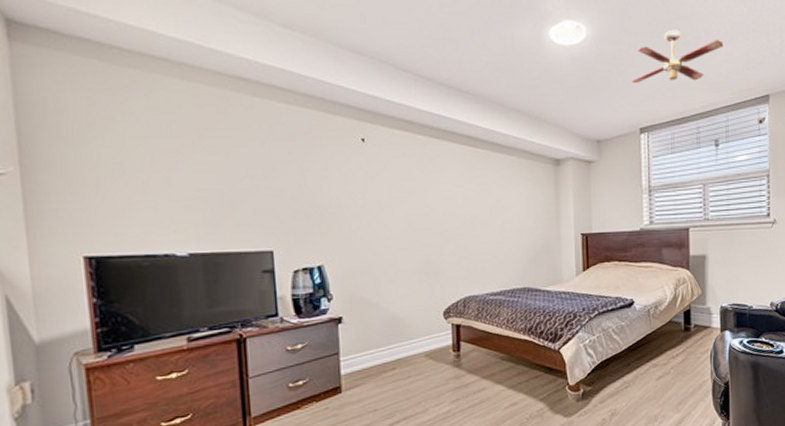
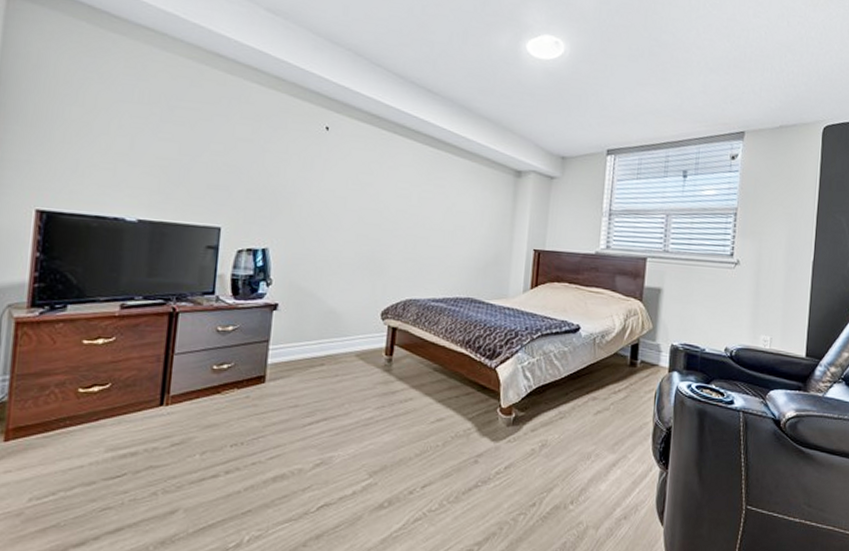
ceiling fan: present [632,29,723,83] -> none [605,55,703,109]

